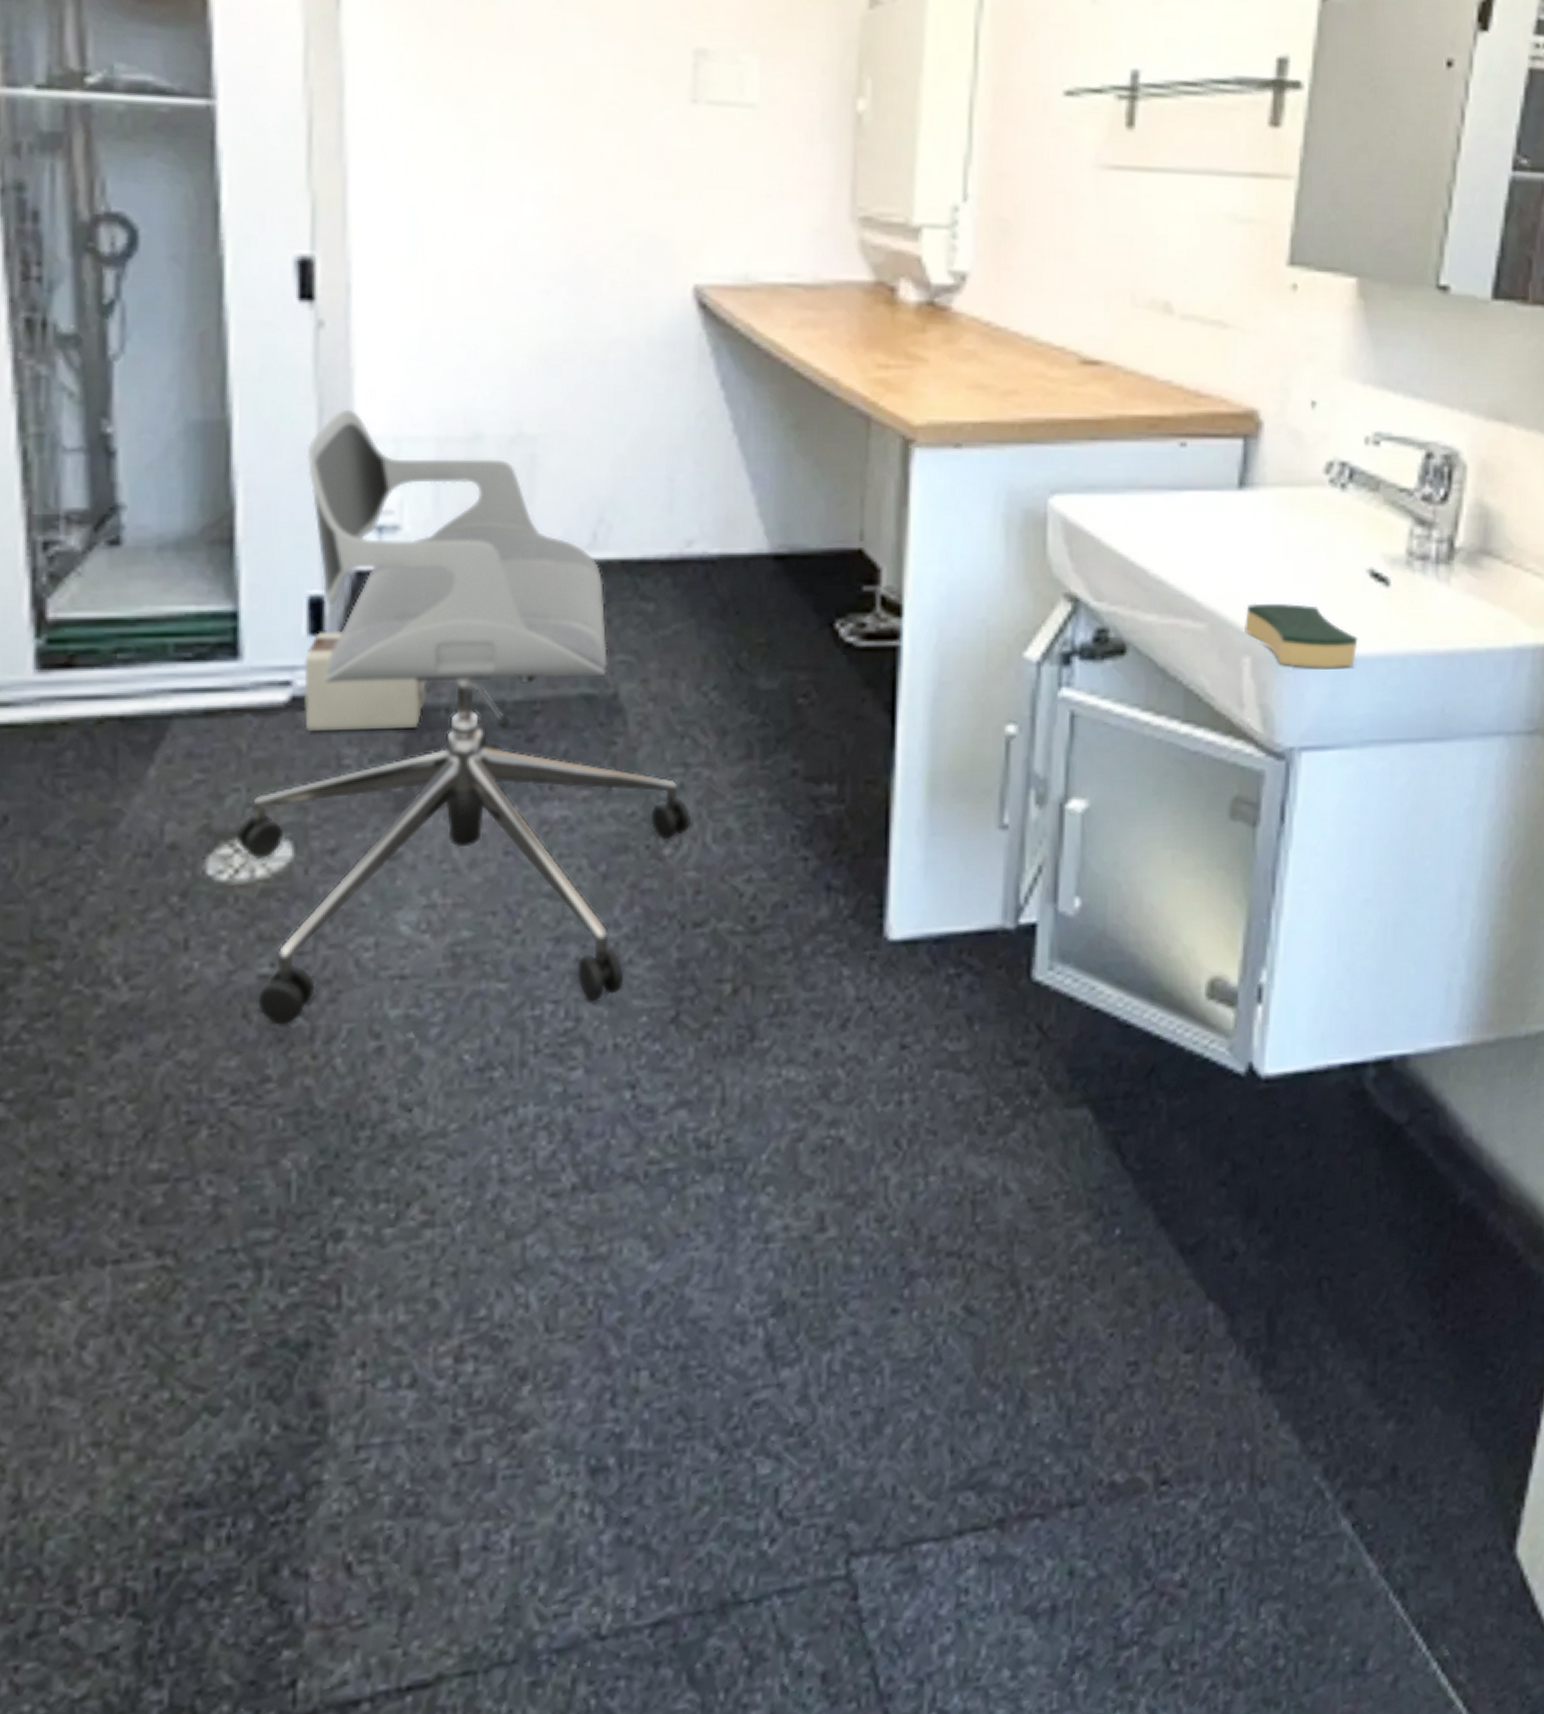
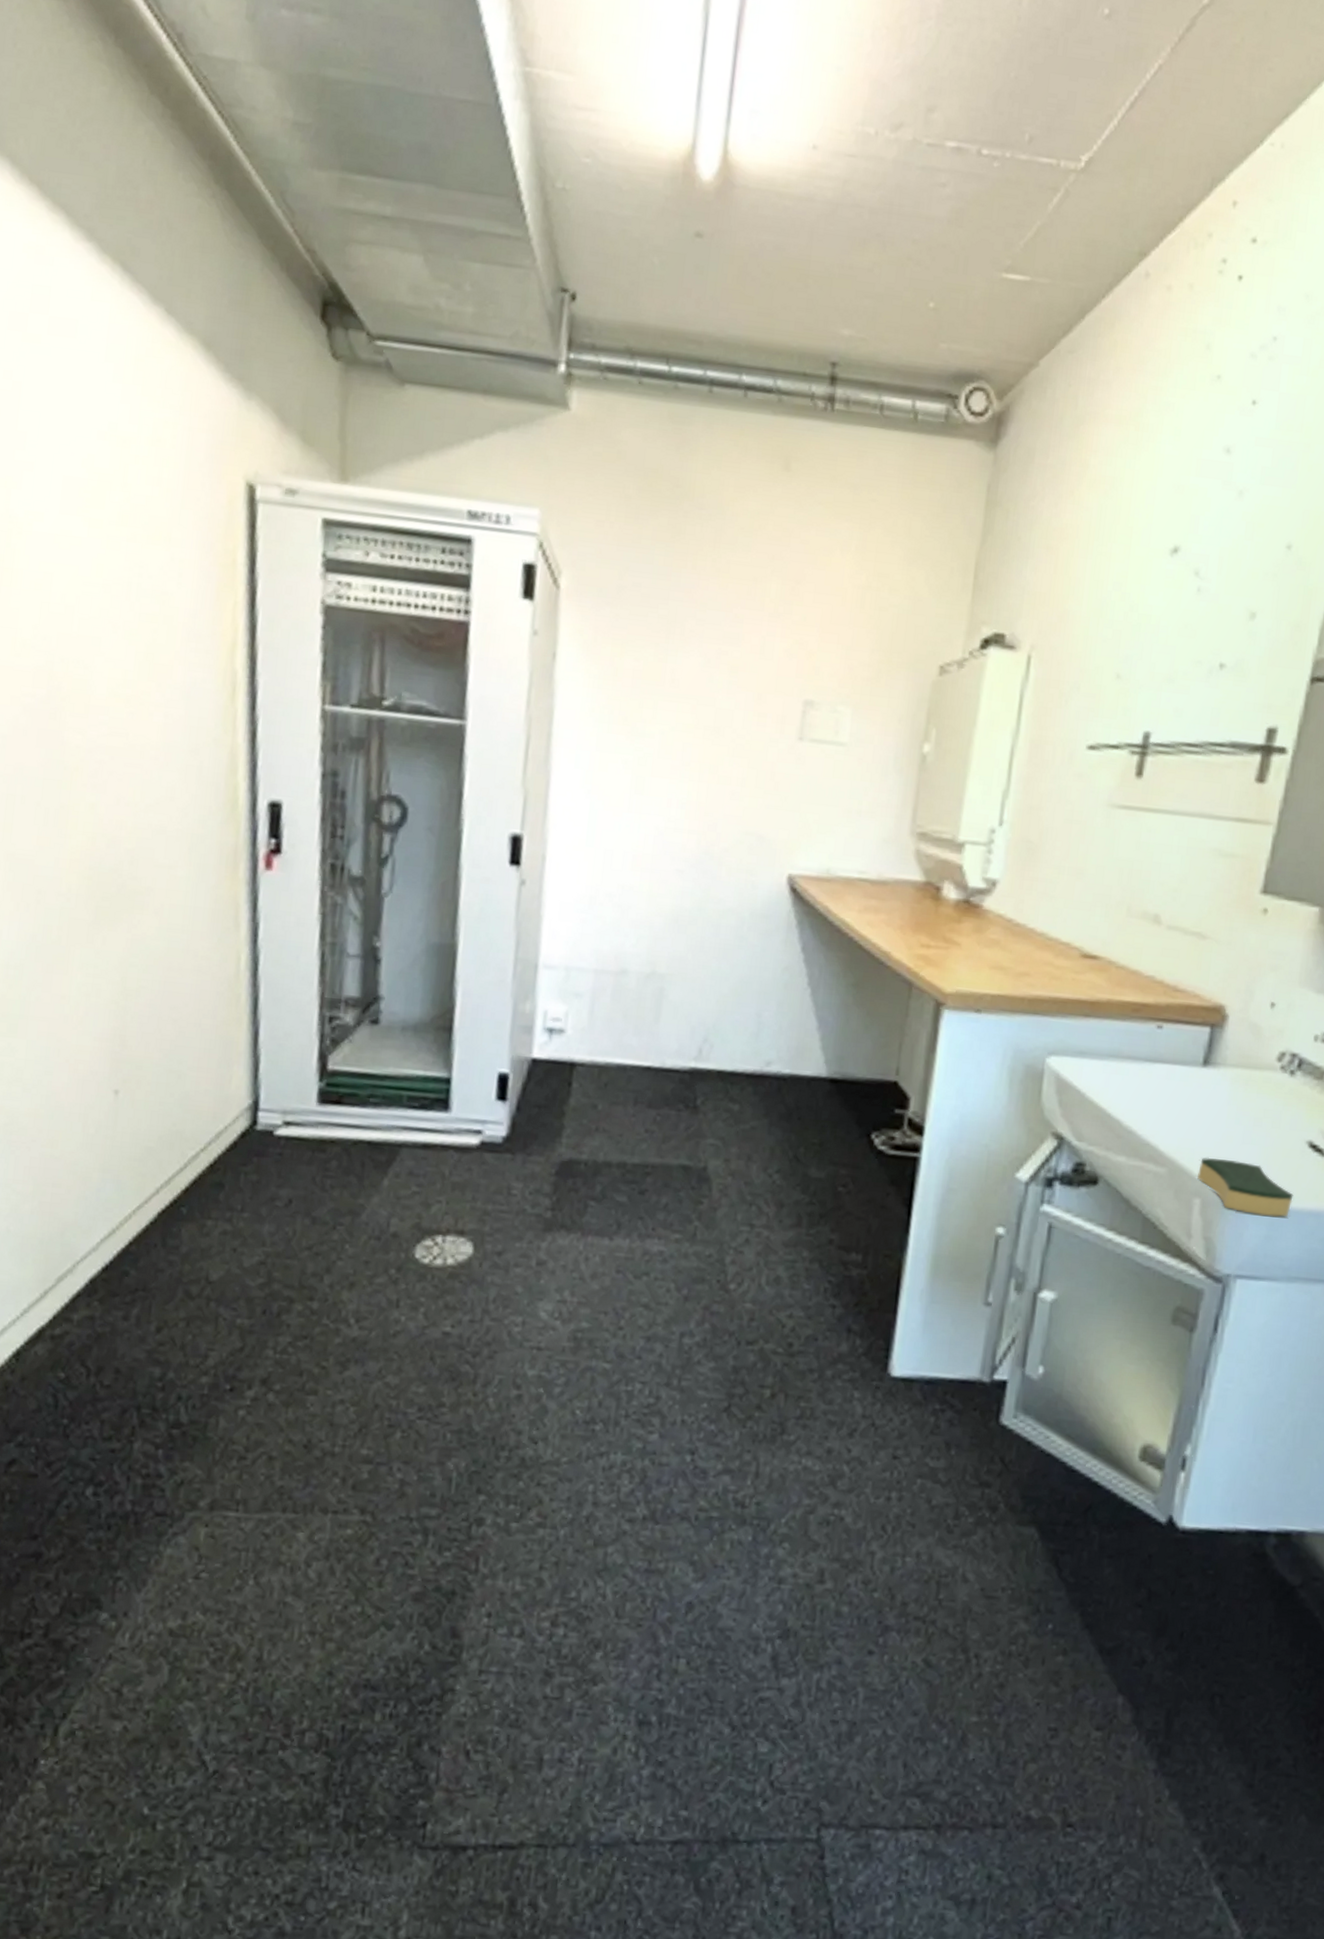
office chair: present [237,410,692,1024] -> none [437,944,753,1386]
box: present [303,632,428,732] -> none [489,1099,575,1174]

